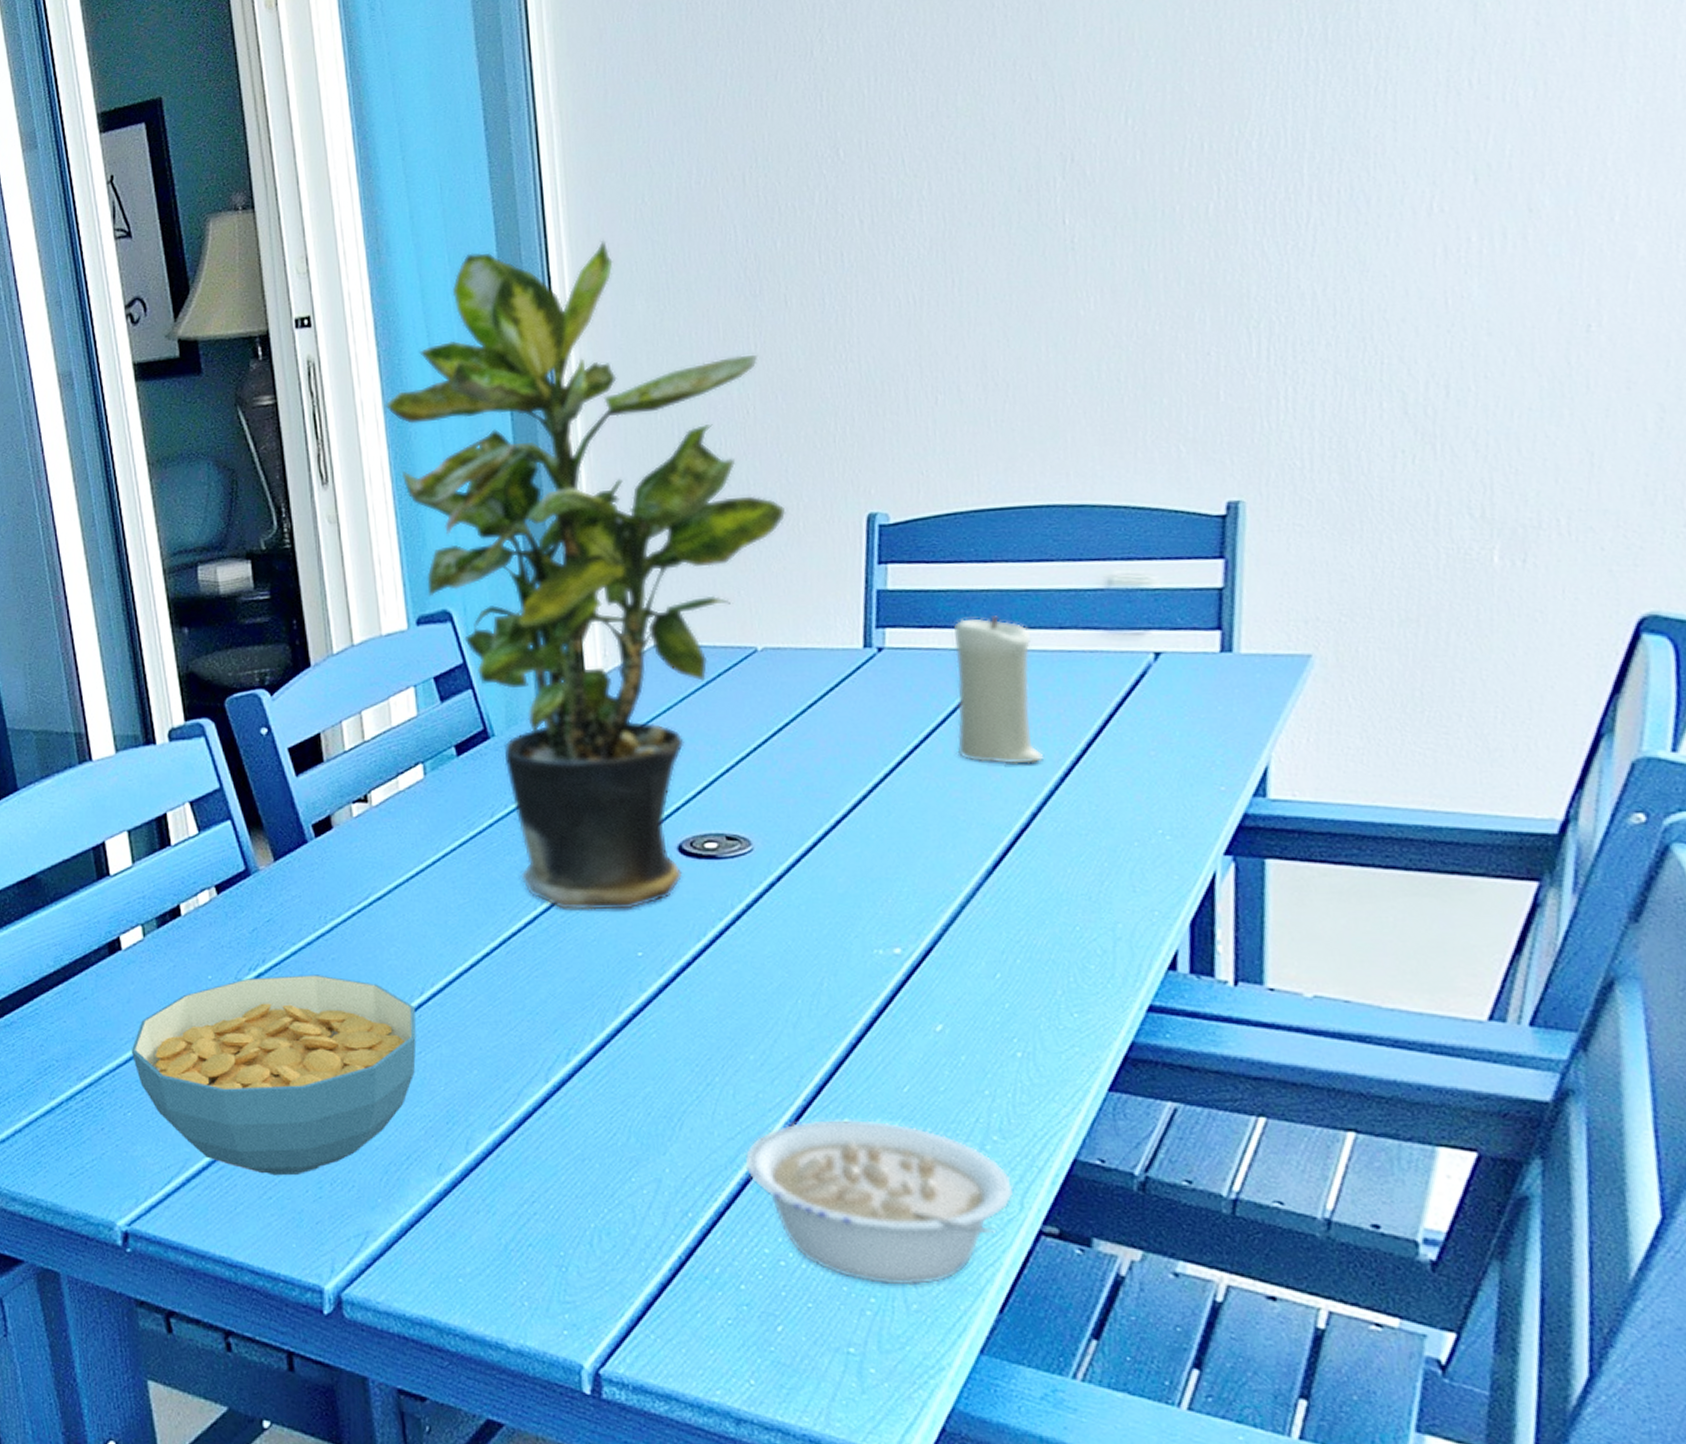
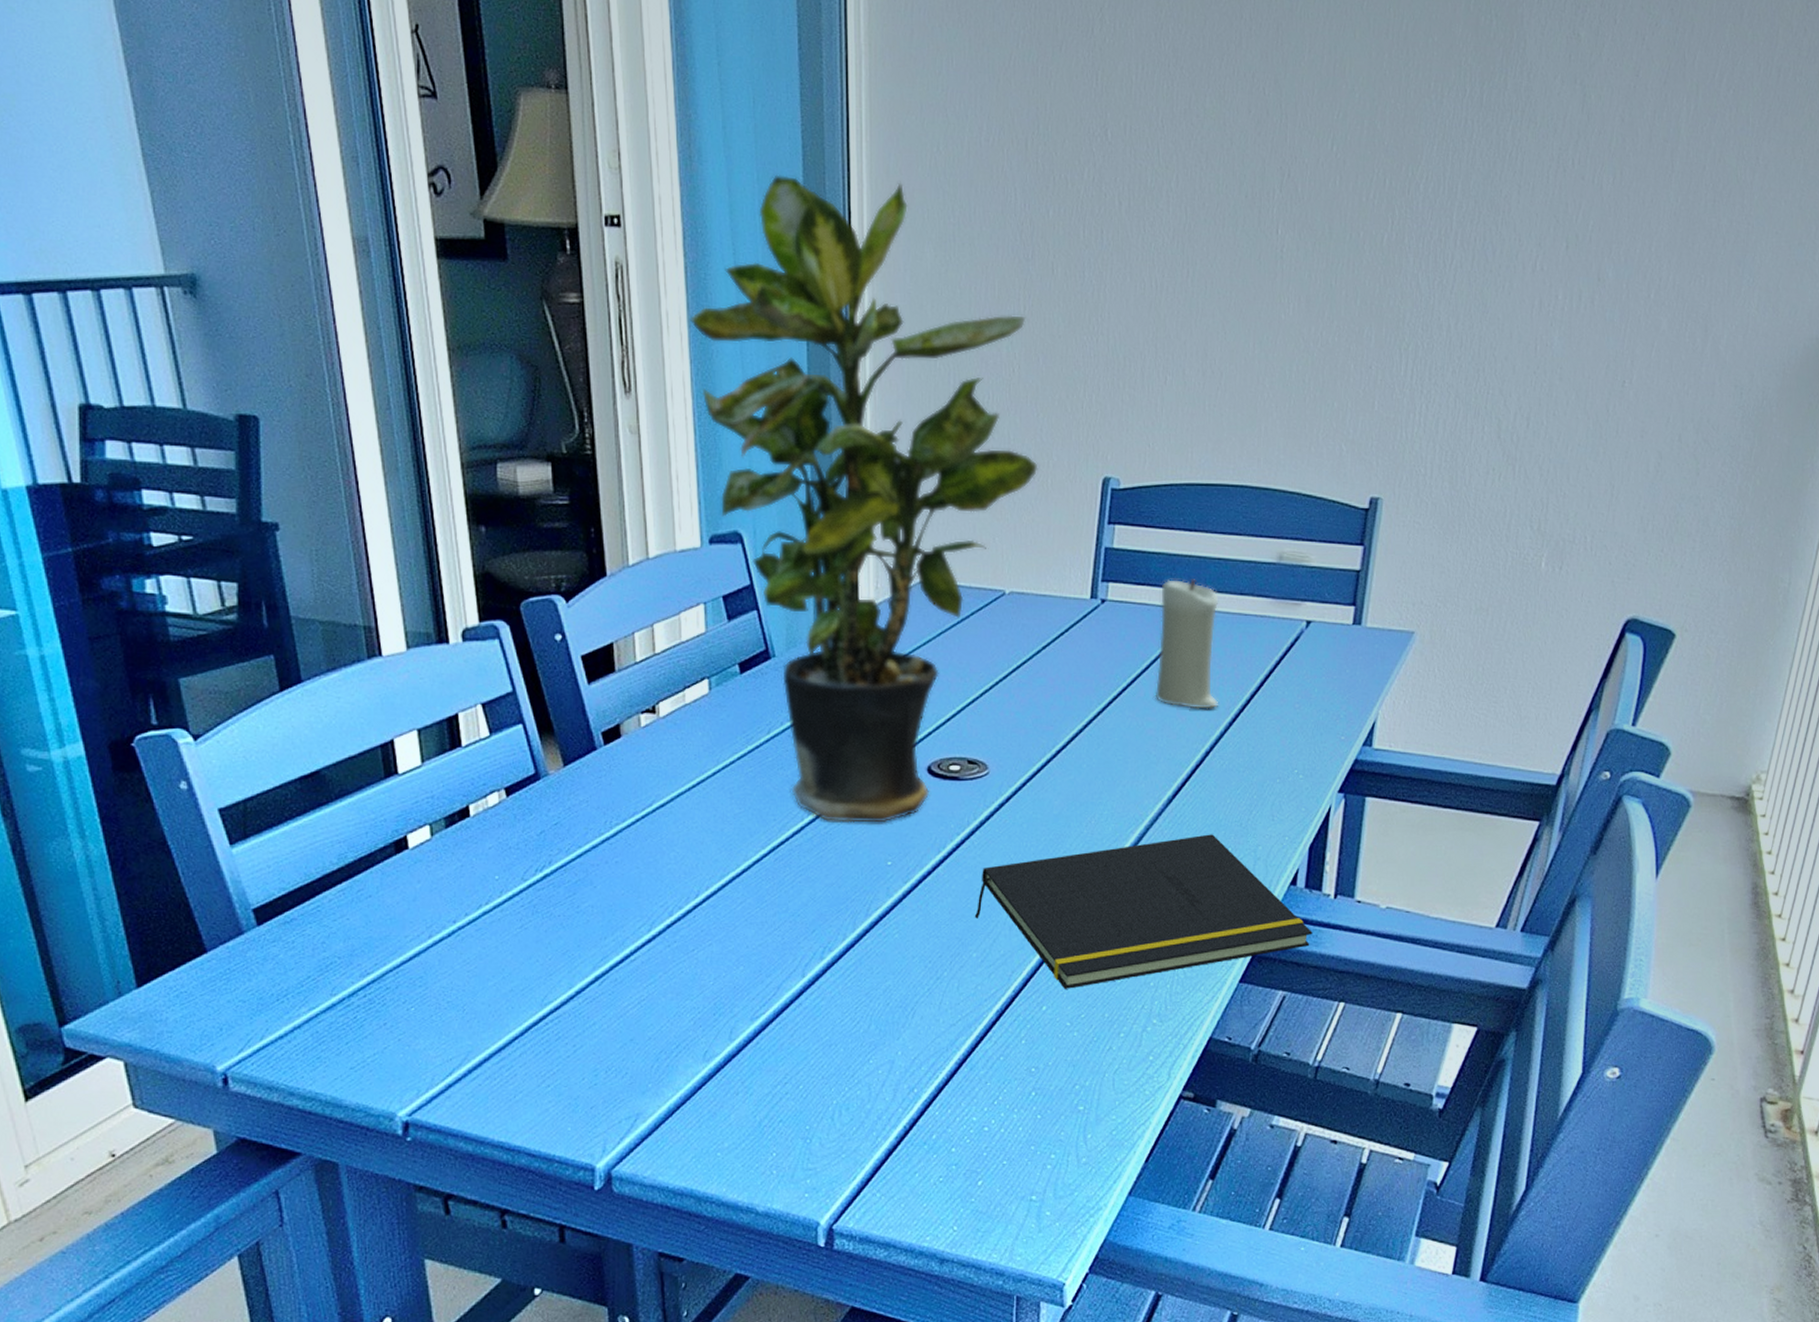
cereal bowl: present [131,974,417,1176] -> none [415,876,690,1065]
legume: present [745,1120,1015,1286] -> none [962,1008,1165,1144]
notepad: none [748,911,1208,1098] -> present [974,834,1313,989]

